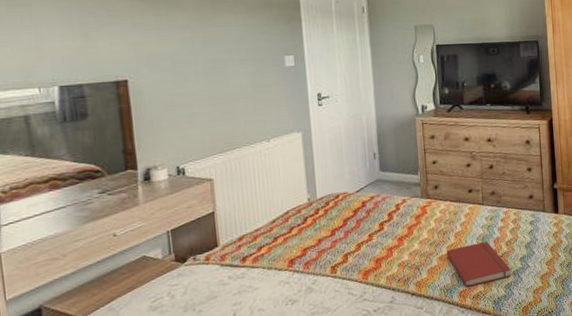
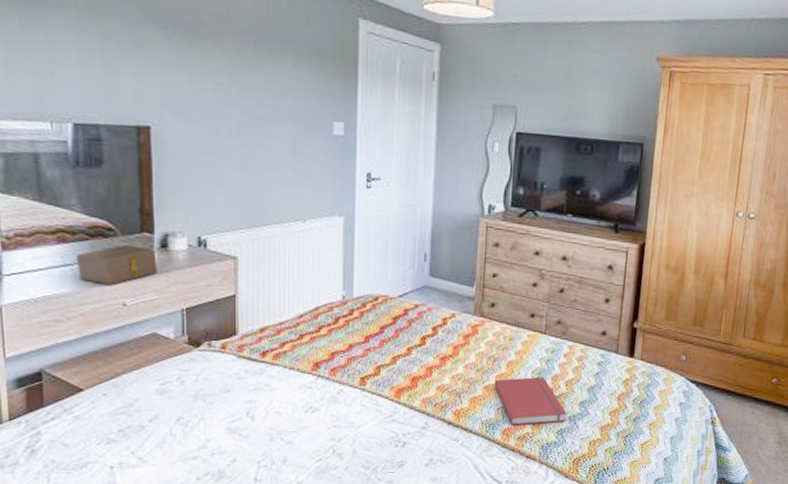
jewelry box: none [67,182,143,221] -> present [75,244,157,286]

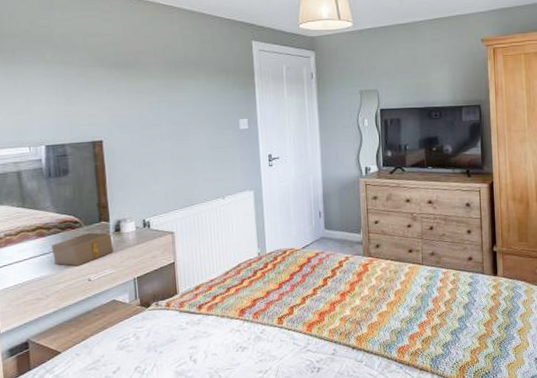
book: present [494,376,567,426] -> none [386,300,449,344]

